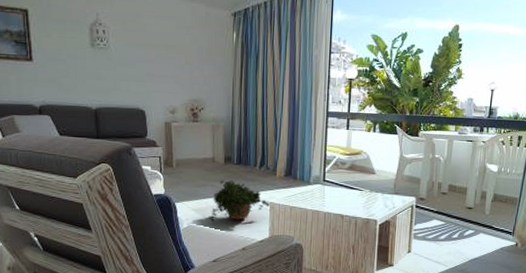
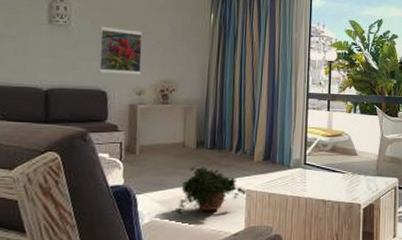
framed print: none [135,47,173,95] -> present [98,26,143,75]

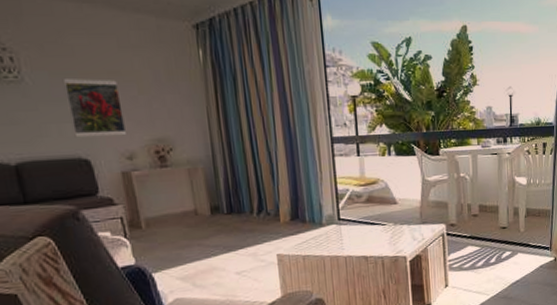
potted plant: present [174,166,247,214] -> none [199,234,279,289]

